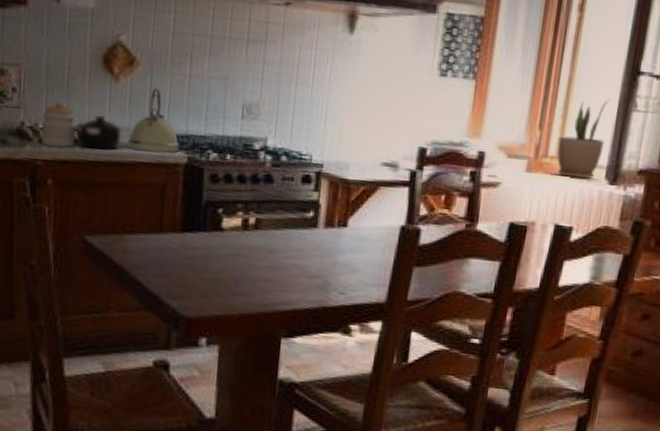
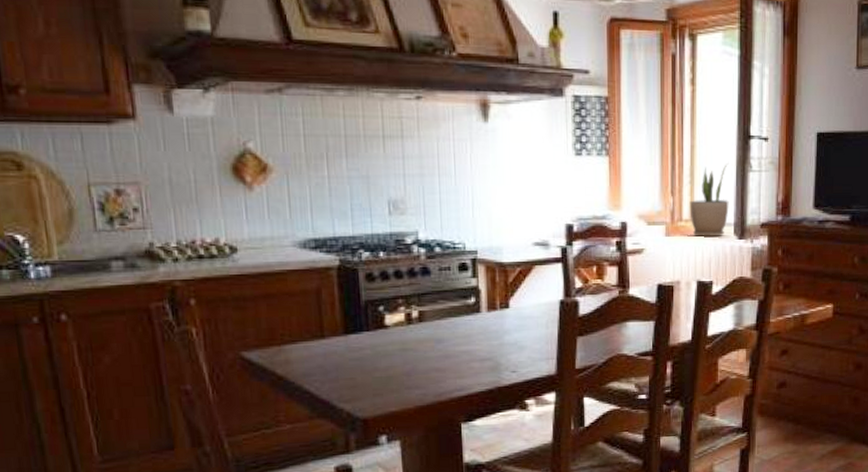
jar: present [41,101,76,148] -> none [172,217,215,266]
saucepan: present [78,115,122,151] -> none [216,228,265,264]
kettle: present [126,87,180,154] -> none [271,193,330,259]

